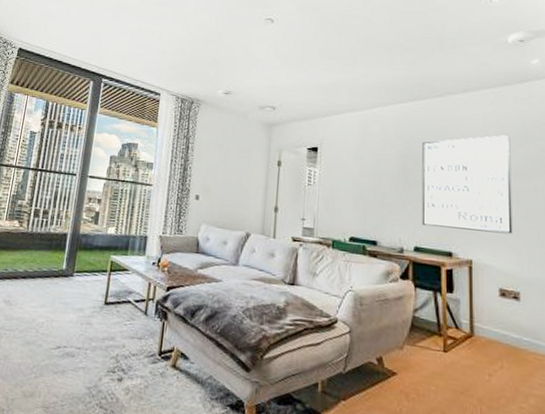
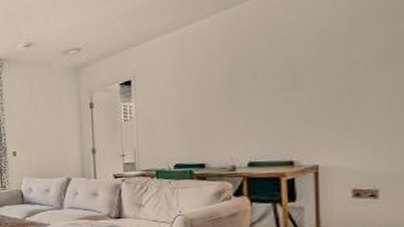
wall art: present [421,135,513,235] -> none [253,16,371,138]

